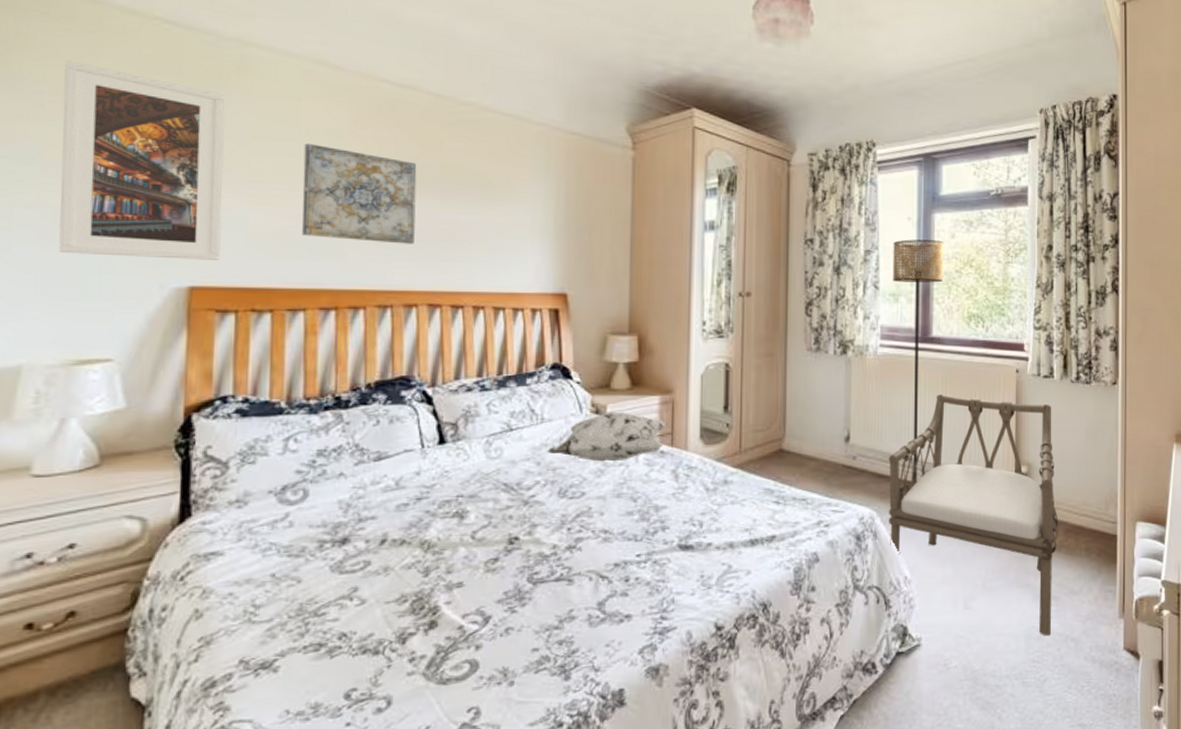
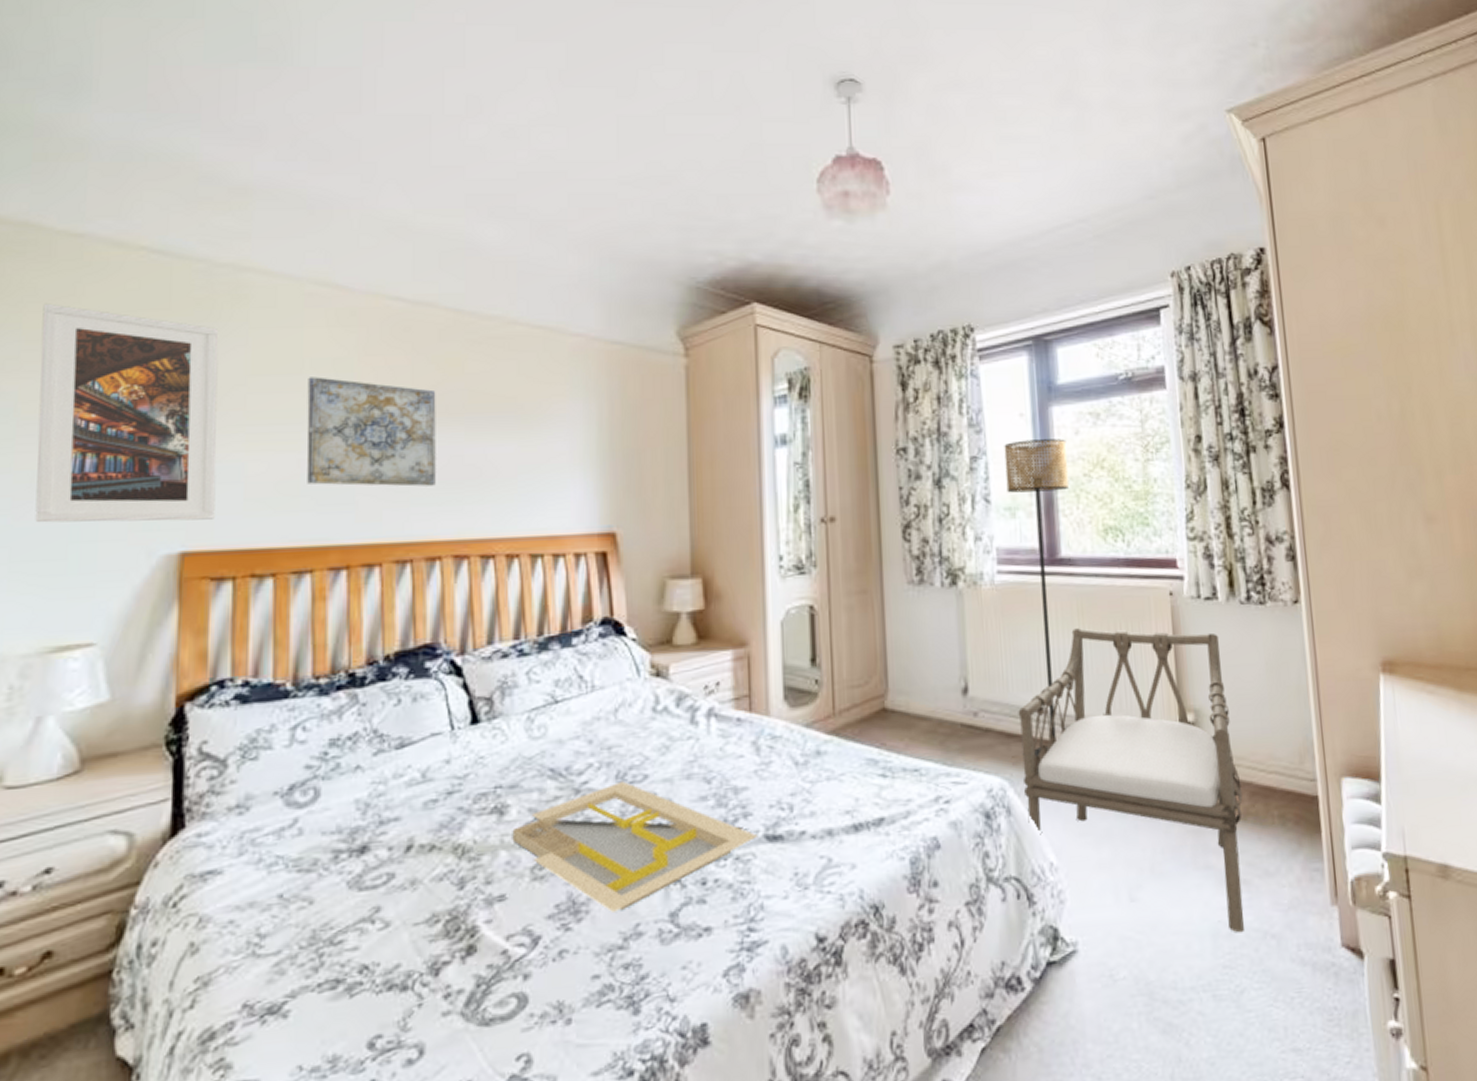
serving tray: none [470,496,673,600] -> present [512,781,758,912]
decorative pillow: present [547,411,666,462] -> none [600,672,742,736]

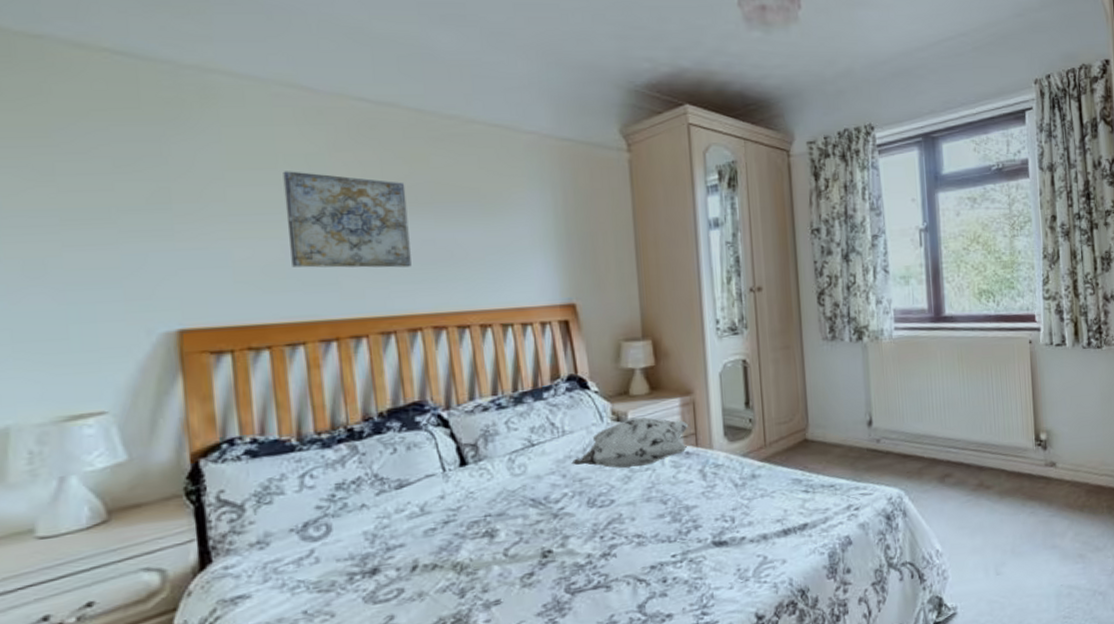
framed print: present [35,303,219,523] -> none [10,102,208,307]
serving tray: present [512,781,758,912] -> none [502,505,707,608]
decorative pillow: none [600,672,742,736] -> present [571,416,689,469]
floor lamp: present [1004,439,1070,757] -> none [899,219,952,472]
armchair: present [1018,628,1244,933] -> none [911,371,1081,593]

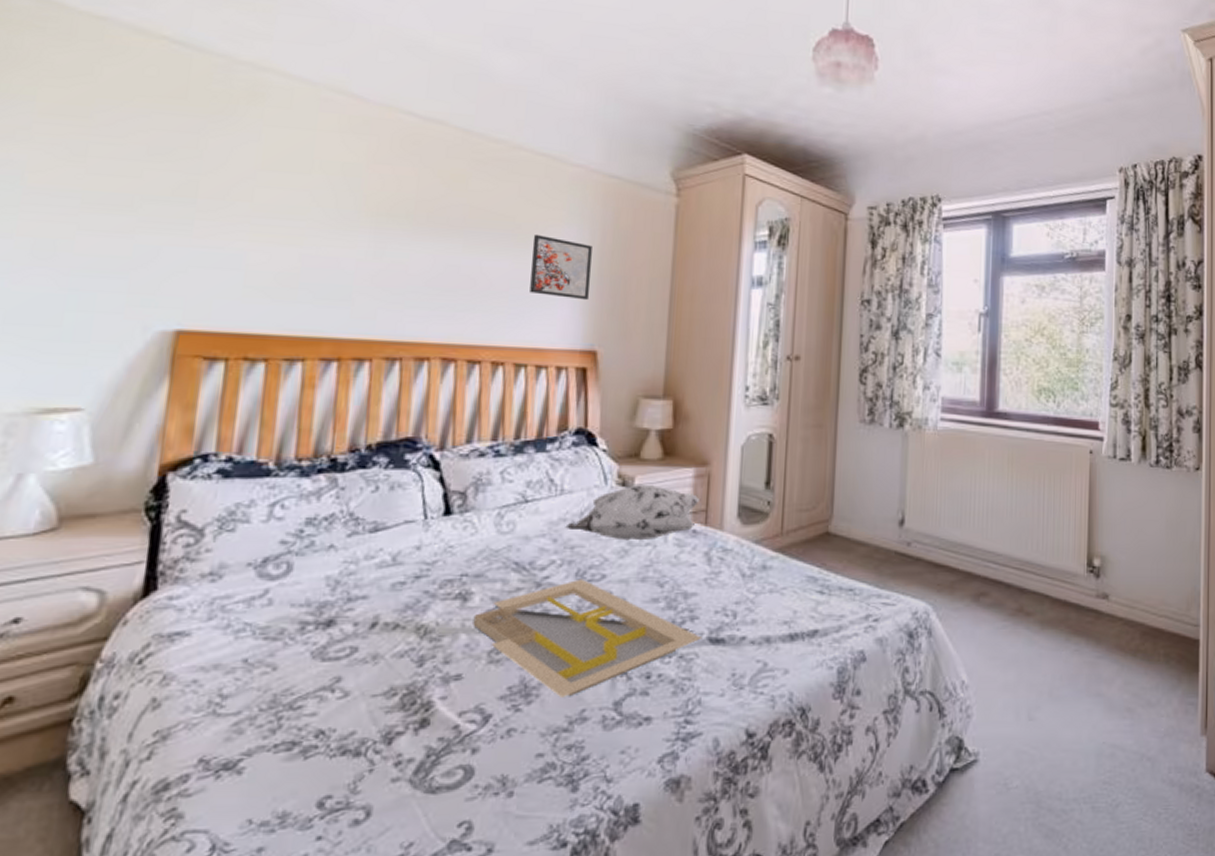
wall art: present [283,171,412,268] -> none [306,177,439,291]
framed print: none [499,201,561,259] -> present [530,234,592,301]
serving tray: none [502,505,707,608] -> present [473,578,702,697]

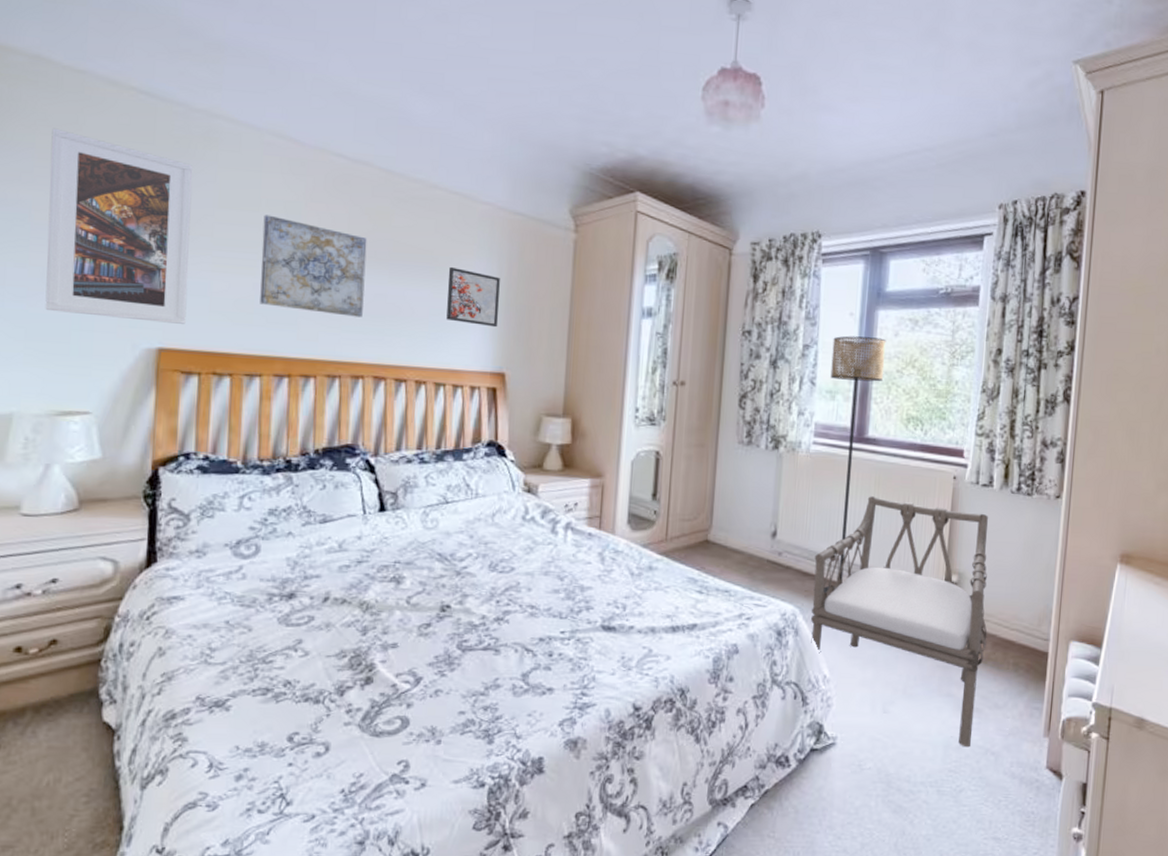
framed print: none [33,79,232,302] -> present [45,128,193,324]
wall art: none [306,177,439,291] -> present [260,215,367,317]
serving tray: present [473,578,702,697] -> none [405,570,596,668]
decorative pillow: present [565,484,701,541] -> none [480,491,595,540]
armchair: none [945,475,1135,754] -> present [811,496,989,748]
floor lamp: none [956,303,1013,587] -> present [823,335,887,594]

